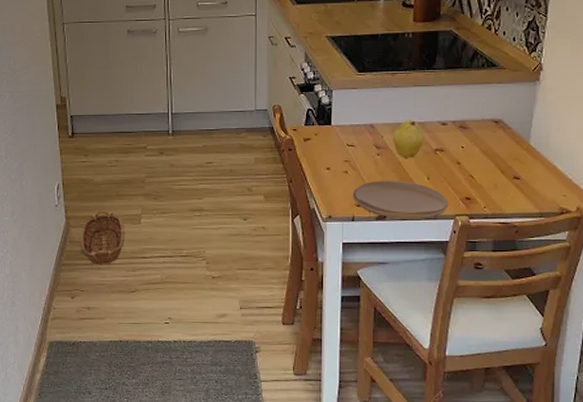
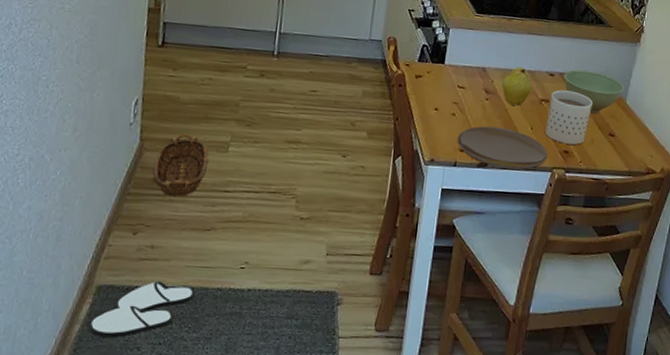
slippers: none [46,337,130,383] -> present [87,281,195,337]
mug: none [442,138,492,191] -> present [544,90,593,145]
bowl: none [458,115,526,159] -> present [564,69,624,115]

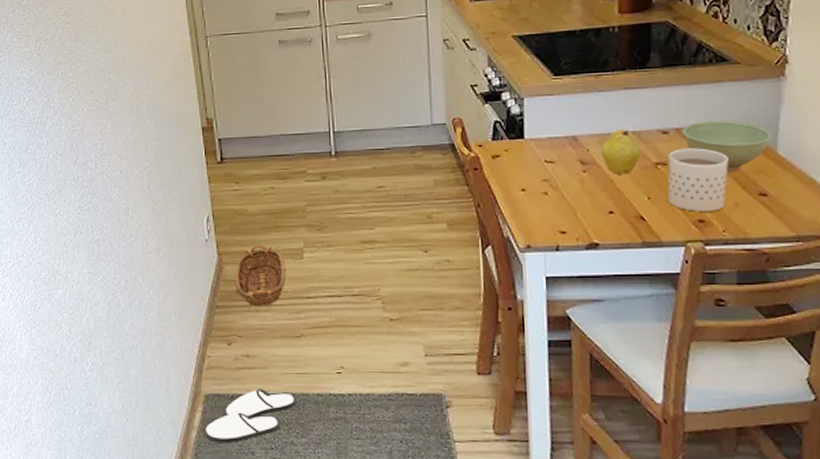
plate: present [457,126,548,170] -> none [554,201,677,248]

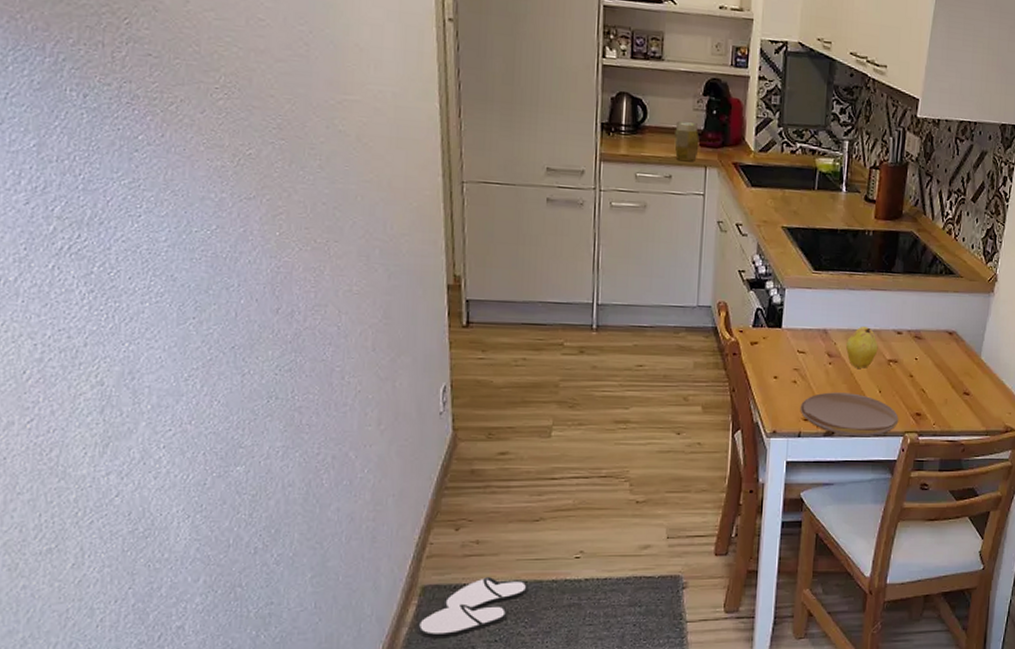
basket: present [234,245,287,307] -> none [470,420,531,488]
plate: none [554,201,677,248] -> present [800,392,899,436]
mug: present [666,148,729,212] -> none [894,348,945,406]
bowl: present [682,120,772,173] -> none [913,325,978,373]

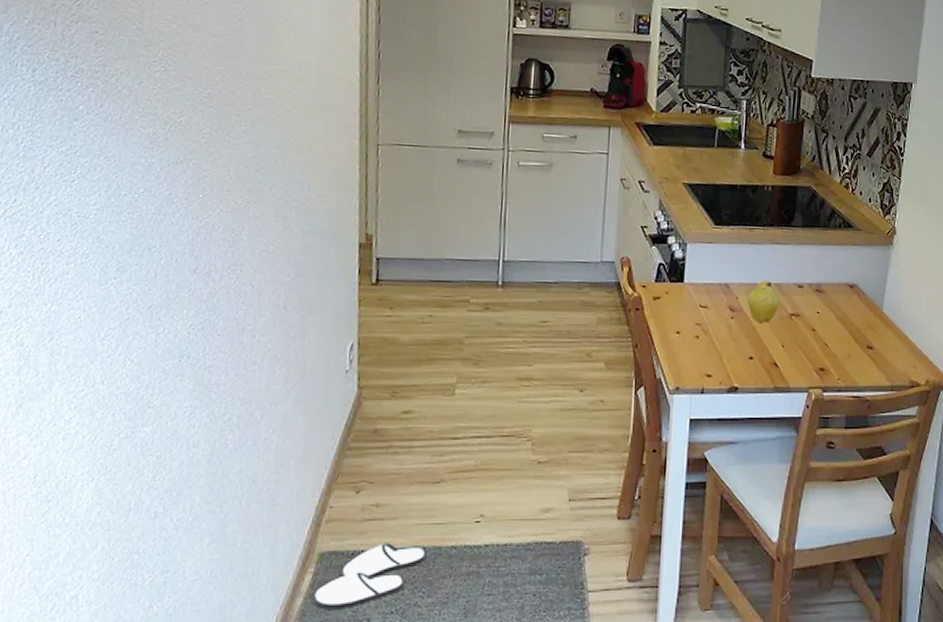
jar: present [673,120,700,162] -> none [578,84,604,123]
plate: present [800,392,899,436] -> none [702,347,803,392]

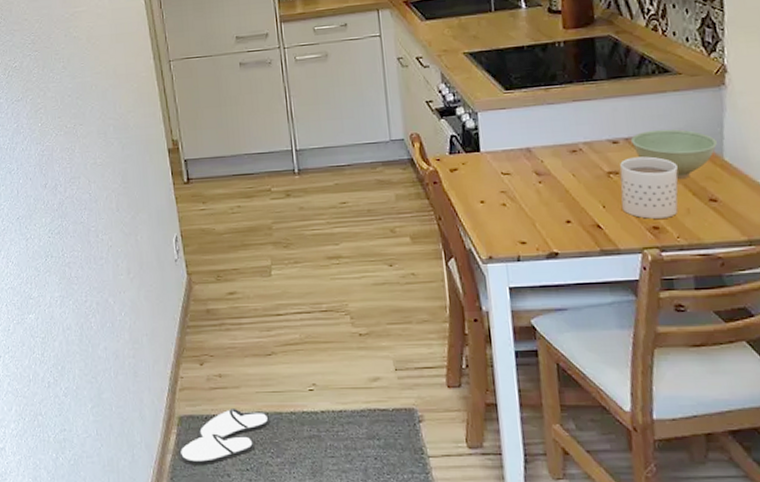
fruit: present [747,279,780,323] -> none [553,139,593,184]
mug: none [797,302,847,361] -> present [619,156,679,219]
bowl: none [814,278,880,327] -> present [631,129,717,180]

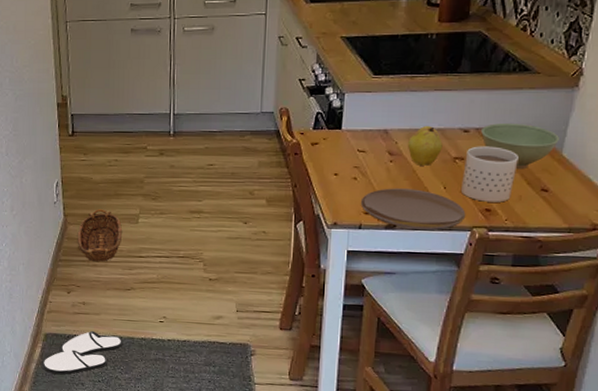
basket: none [204,263,255,326] -> present [77,209,123,262]
plate: none [514,211,633,257] -> present [360,188,466,230]
fruit: none [553,139,593,184] -> present [407,125,443,166]

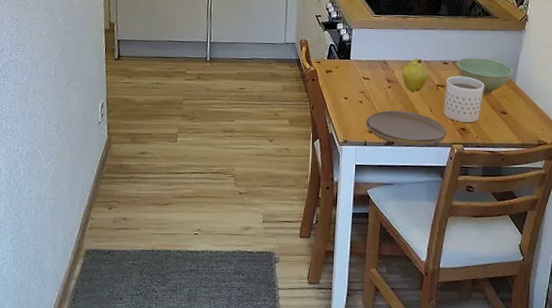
slippers: present [41,331,123,374] -> none [81,246,161,290]
basket: present [77,209,123,262] -> none [119,129,163,179]

